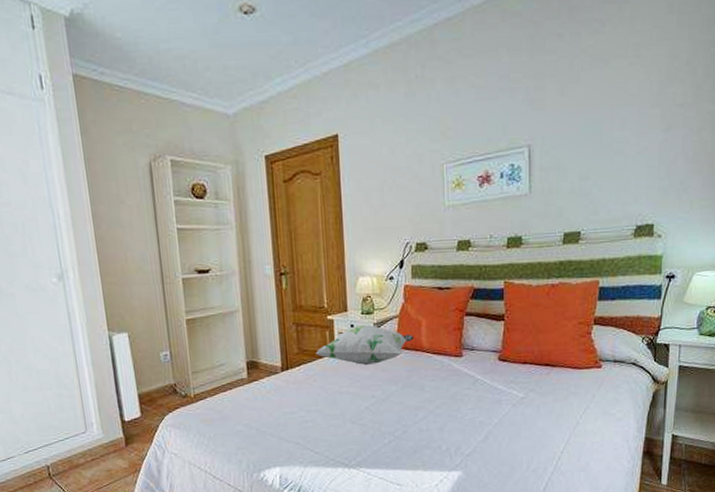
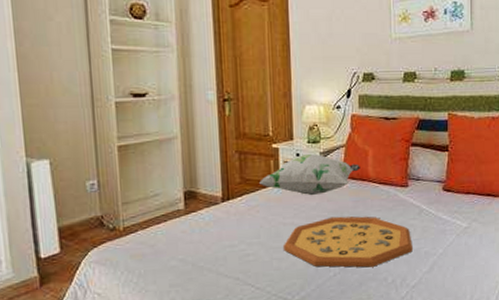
decorative tray: none [339,386,467,436] -> present [282,216,413,268]

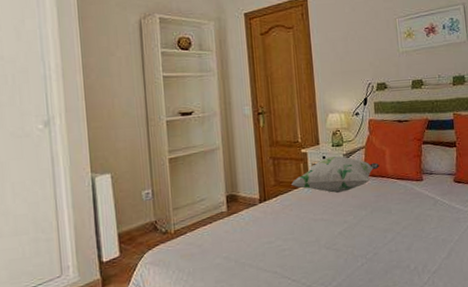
decorative tray: present [282,216,413,268] -> none [314,209,431,258]

